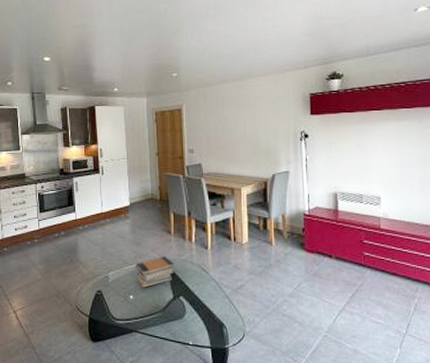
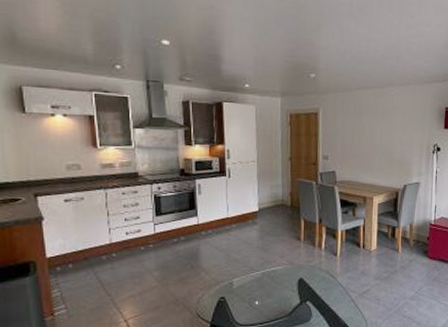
book stack: present [135,256,174,288] -> none [262,262,302,294]

